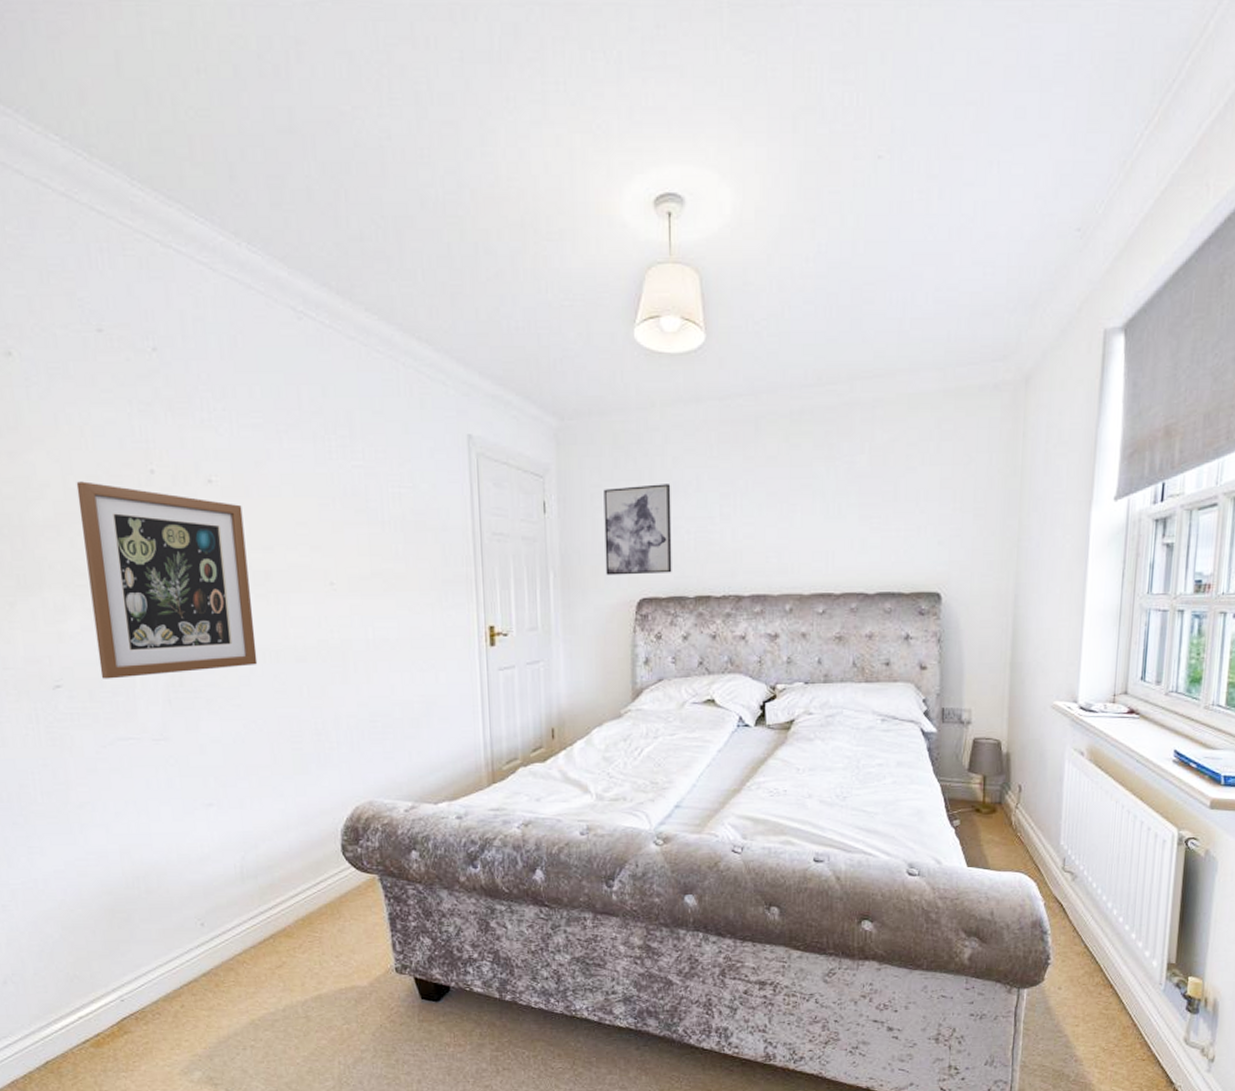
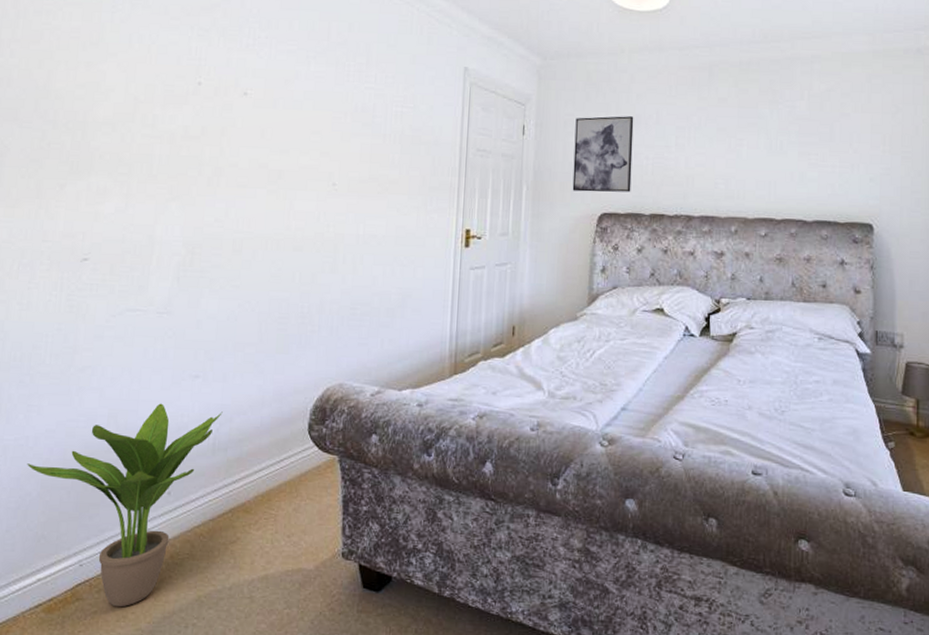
potted plant: none [41,835,246,1037] -> present [27,403,223,607]
wall art: present [76,481,258,679] -> none [124,88,268,256]

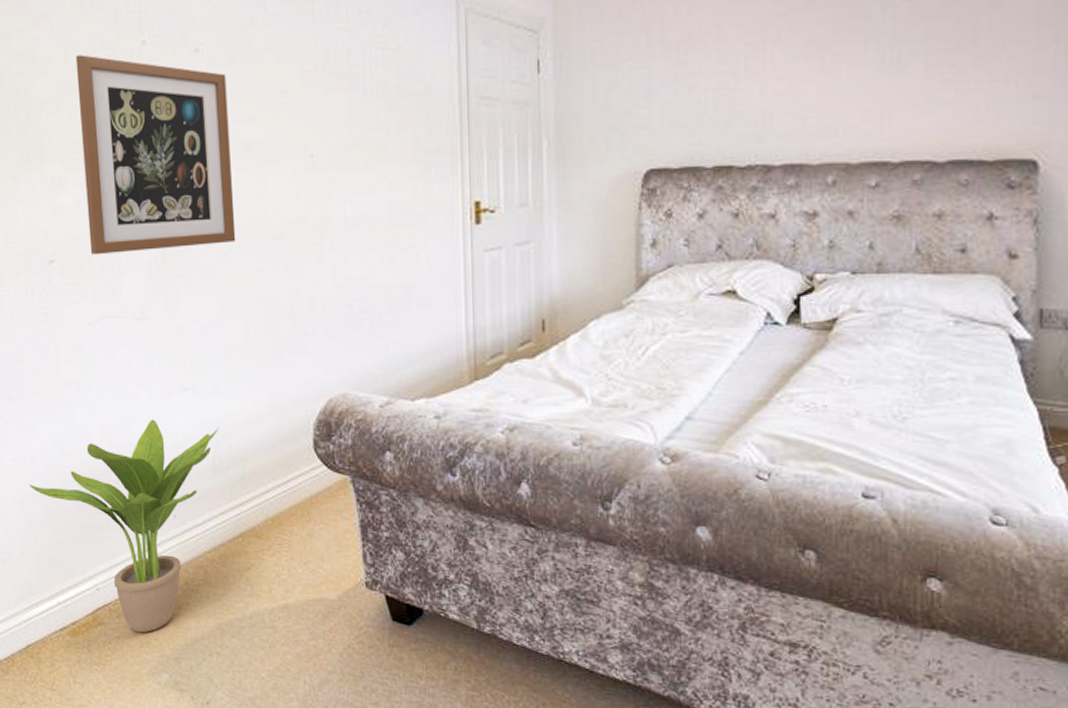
wall art: none [124,88,268,256] -> present [75,55,236,255]
wall art: present [572,116,634,192] -> none [606,34,686,143]

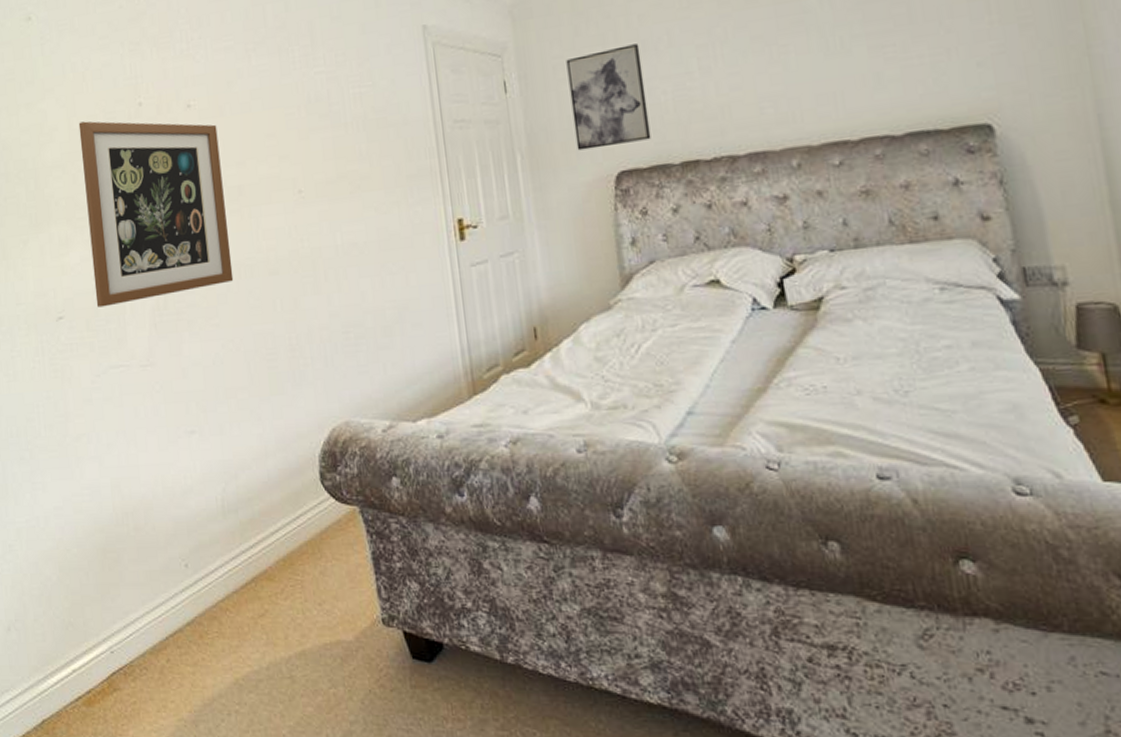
potted plant: present [29,419,219,633] -> none [42,466,226,696]
wall art: none [606,34,686,143] -> present [566,44,651,151]

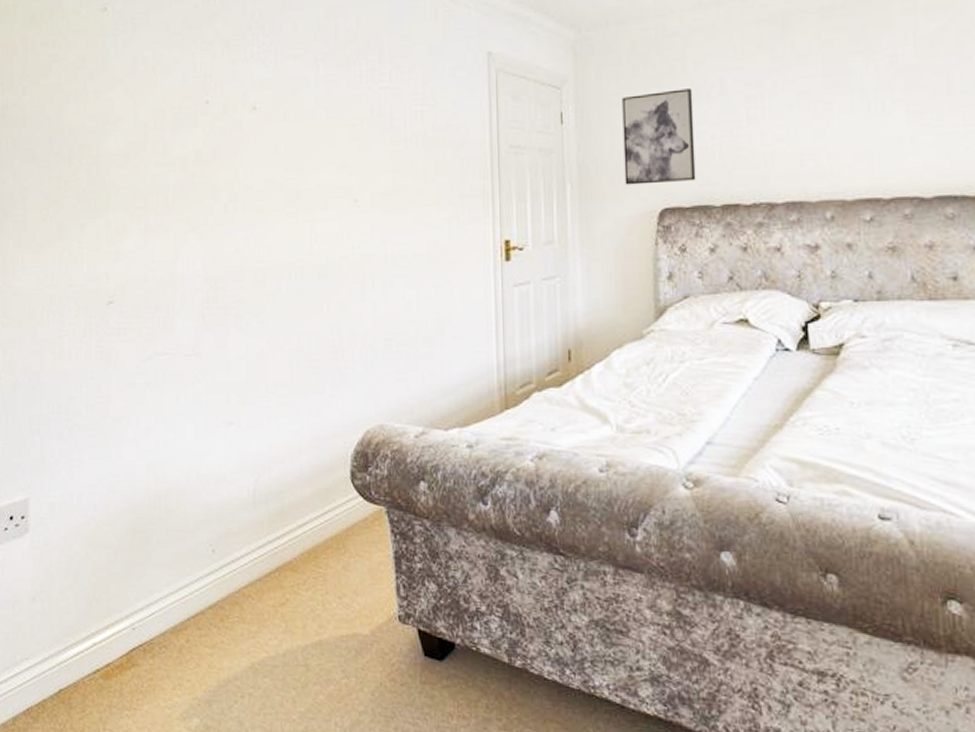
wall art: present [78,121,234,308] -> none [145,114,284,295]

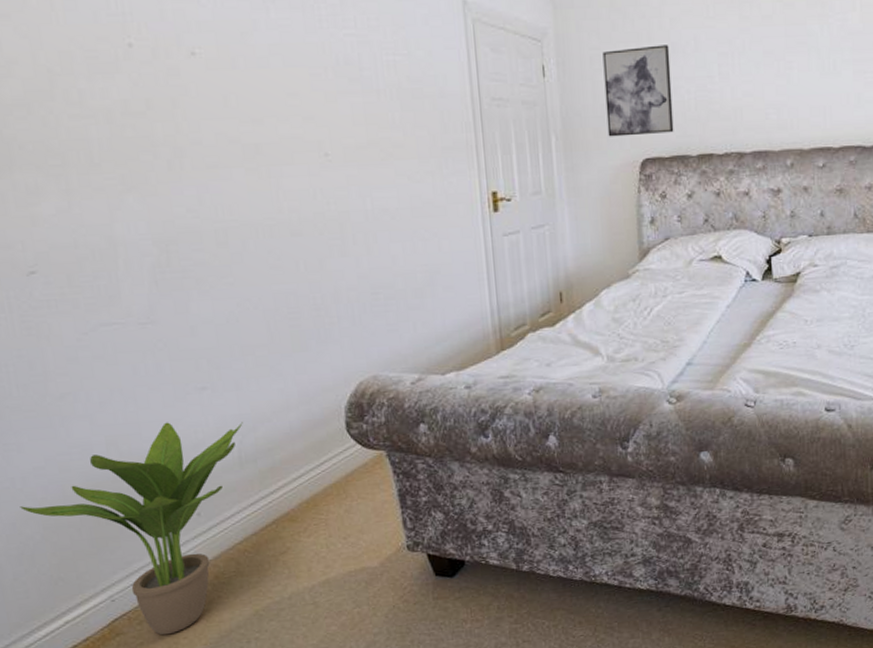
potted plant: none [73,453,260,674] -> present [20,422,243,635]

